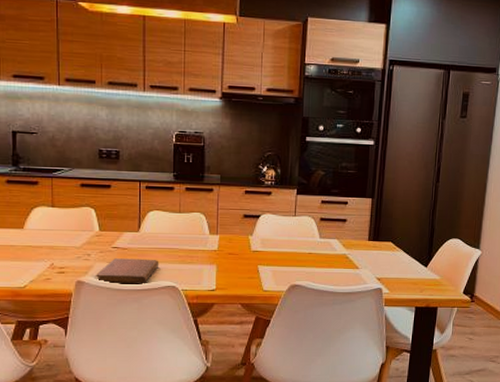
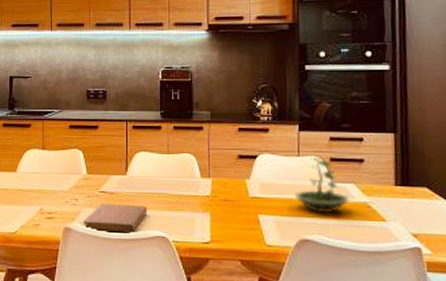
terrarium: none [290,218,333,264] -> present [295,158,349,214]

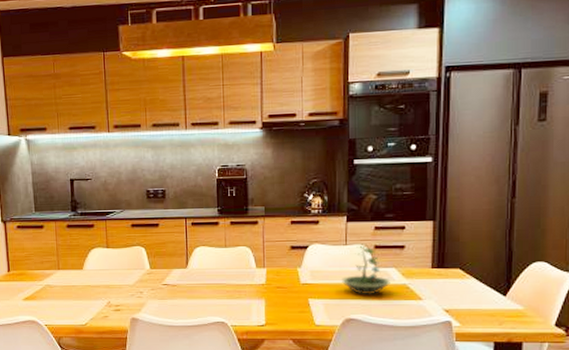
notebook: present [83,203,148,234] -> none [149,295,208,321]

